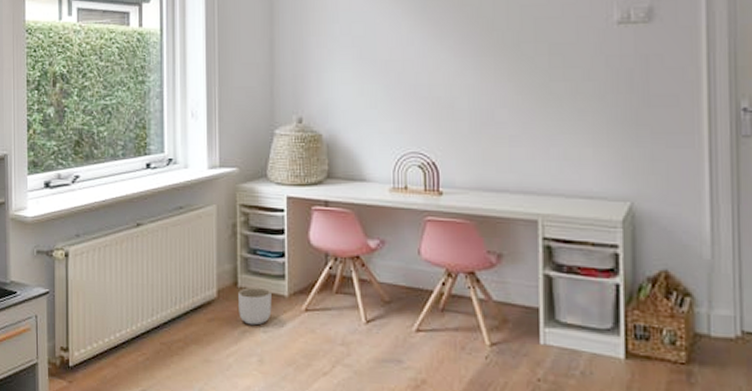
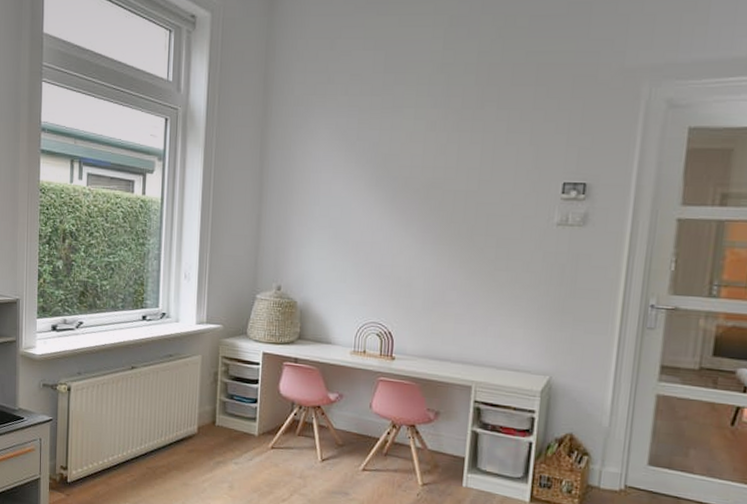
planter: present [238,287,272,326] -> none [215,426,244,458]

